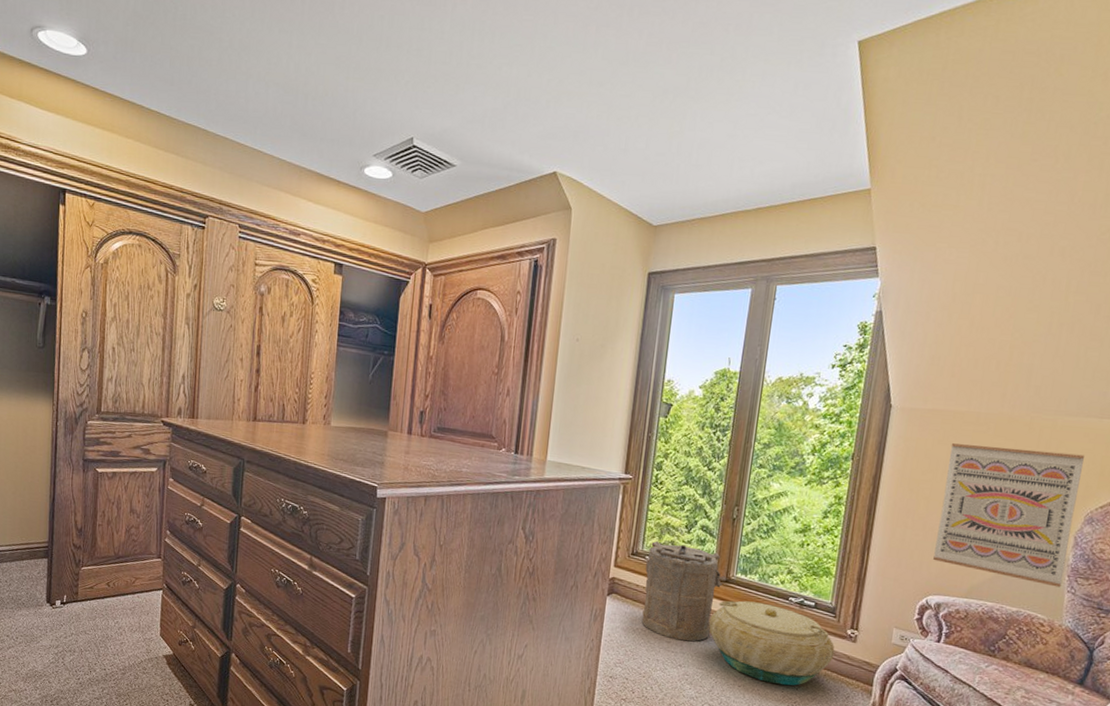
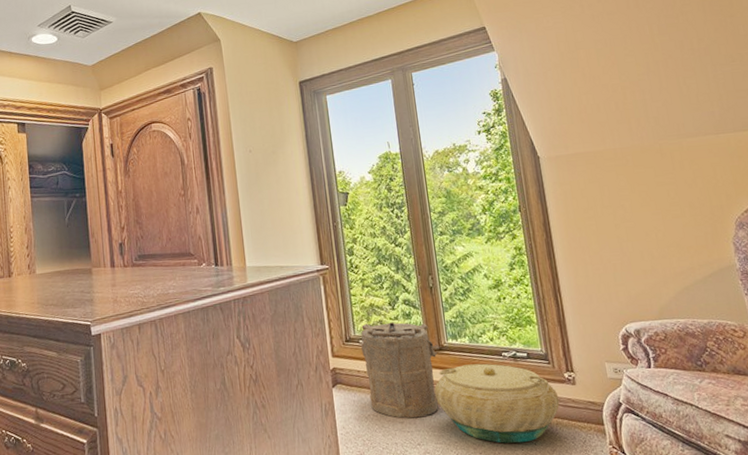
wall art: present [933,443,1084,587] -> none [600,168,738,293]

